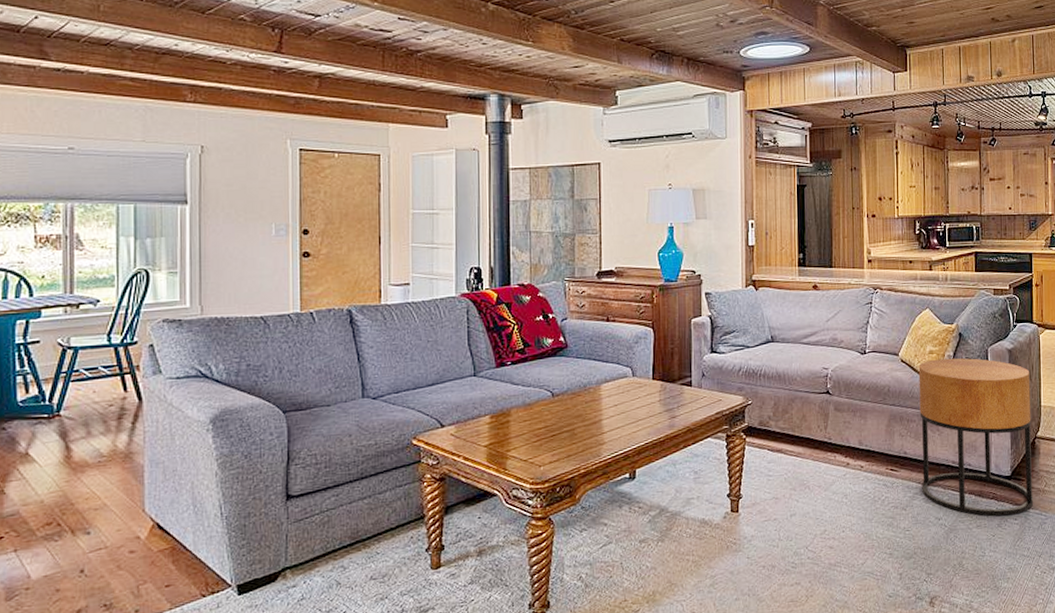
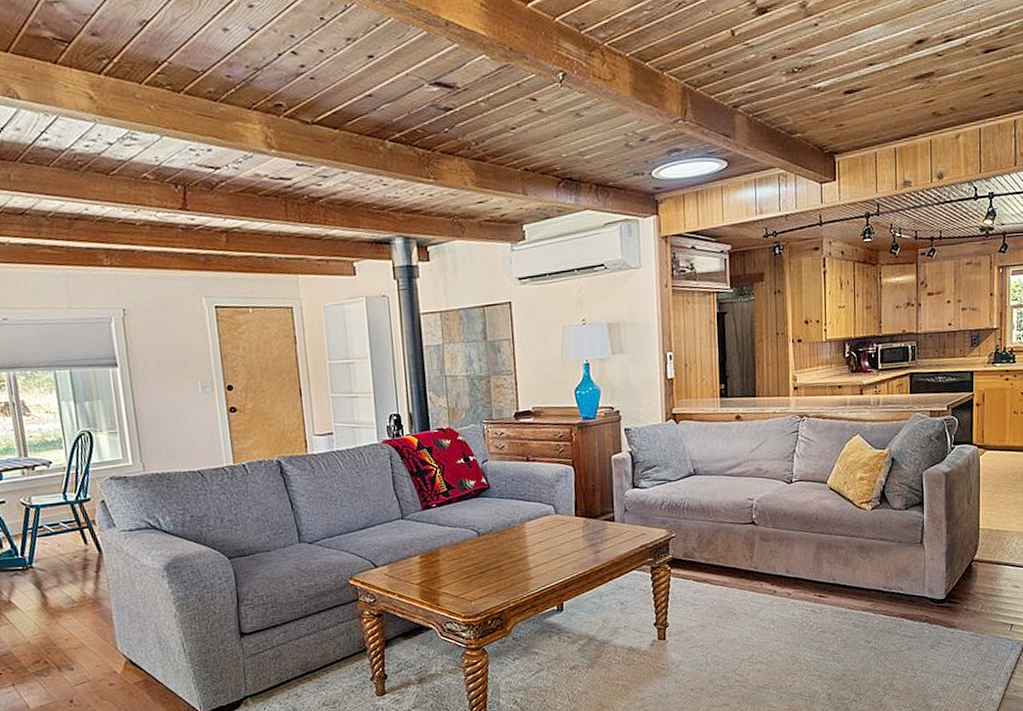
side table: present [918,358,1034,517] -> none [848,483,969,639]

